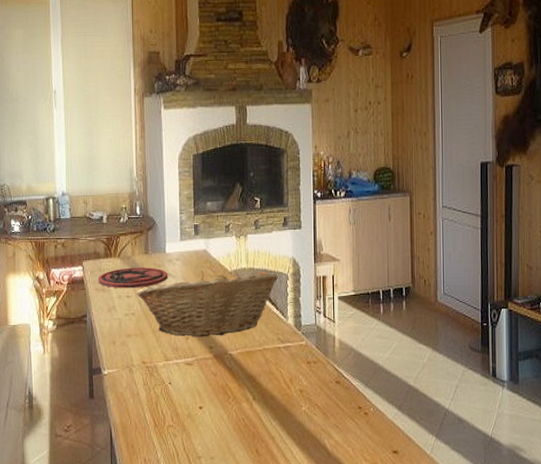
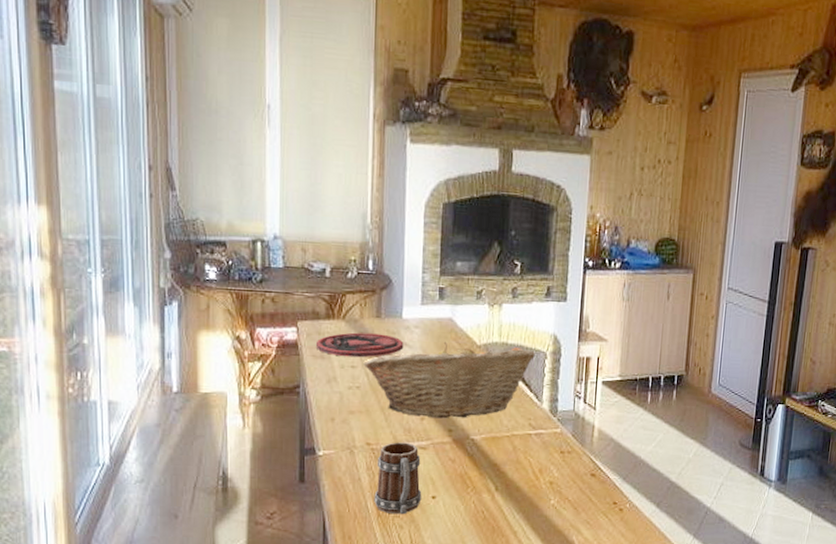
mug: none [151,360,191,424] -> present [374,442,422,515]

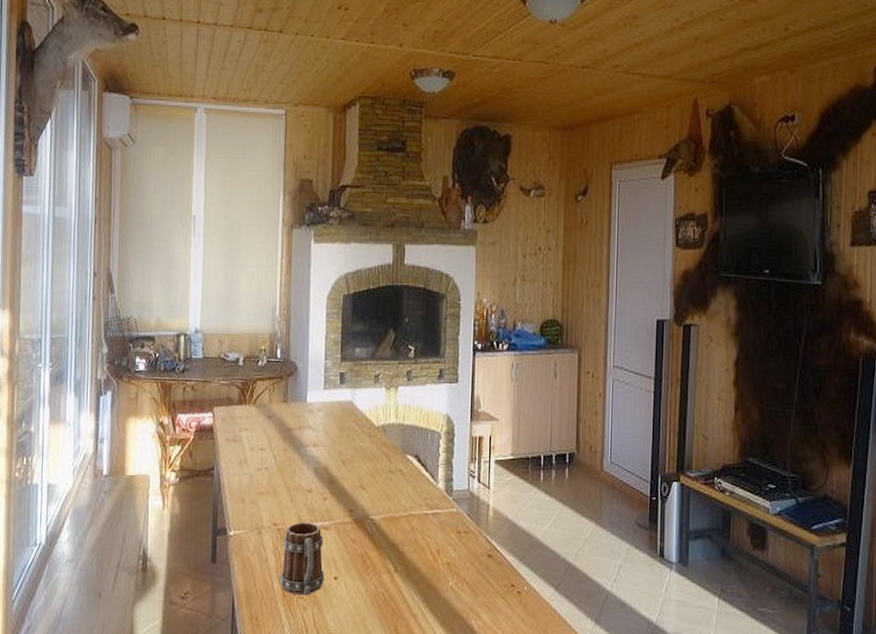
plate: present [315,332,404,358] -> none [229,416,308,440]
fruit basket: present [363,341,535,419] -> none [271,423,430,499]

